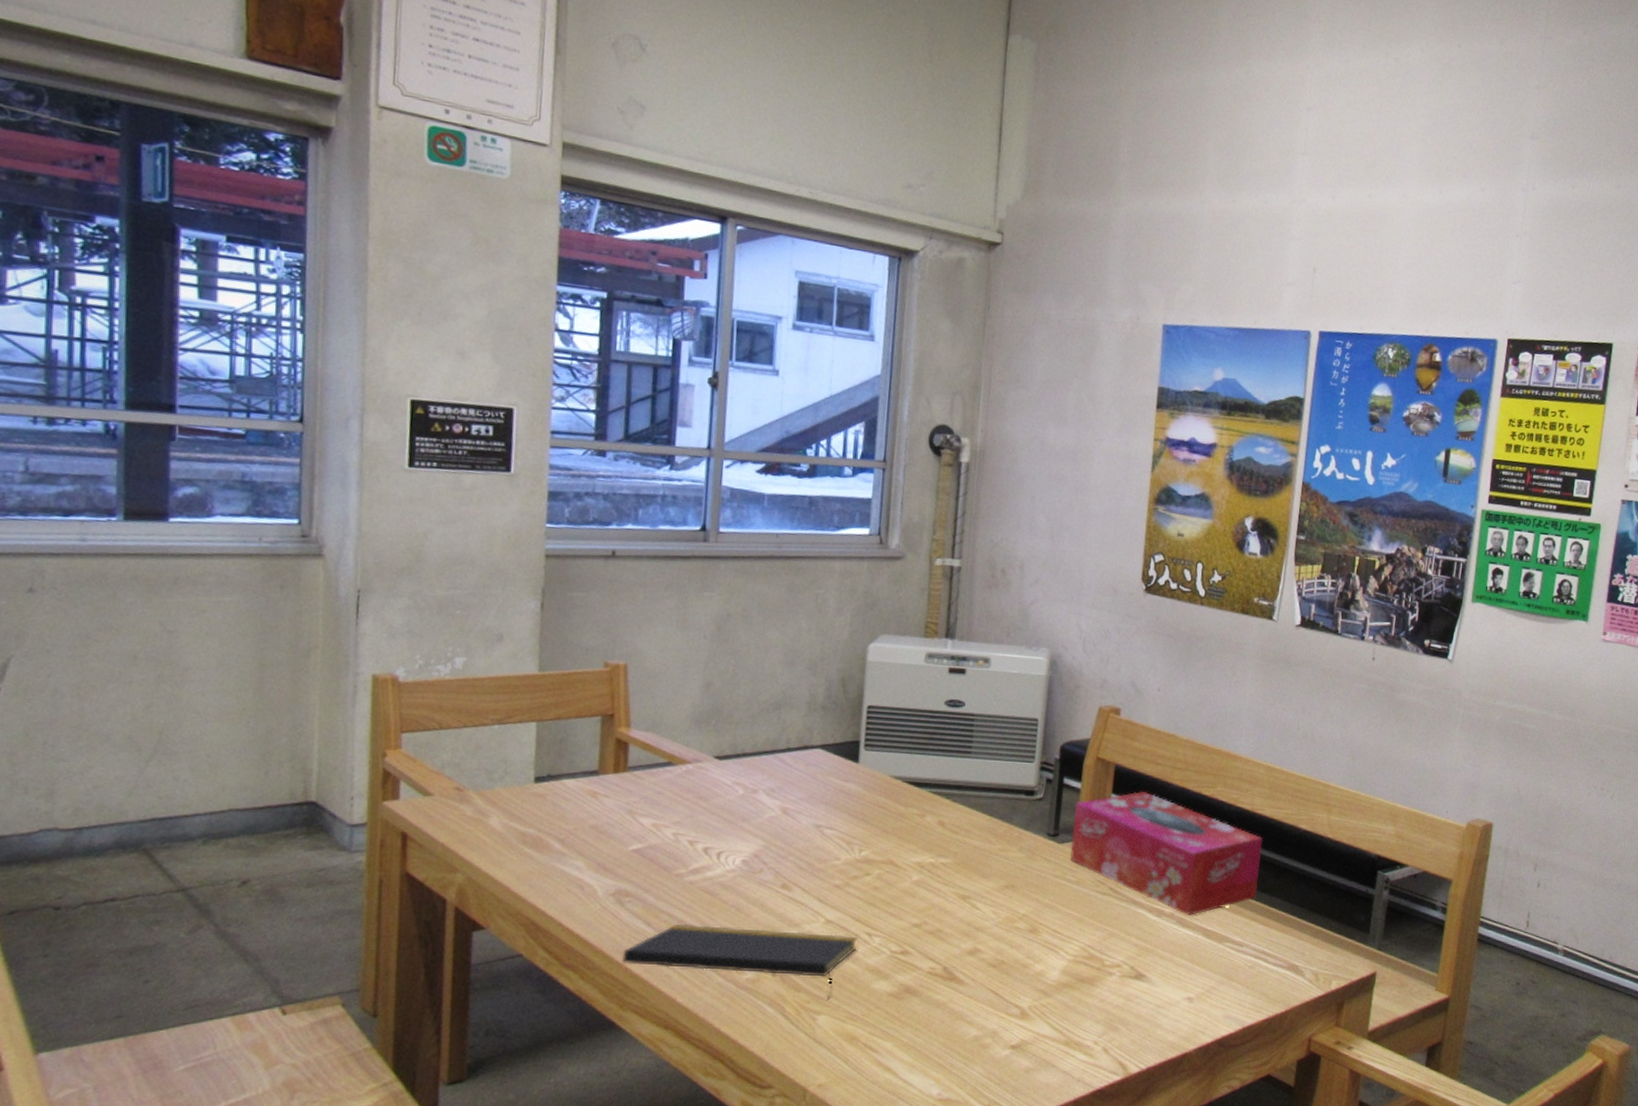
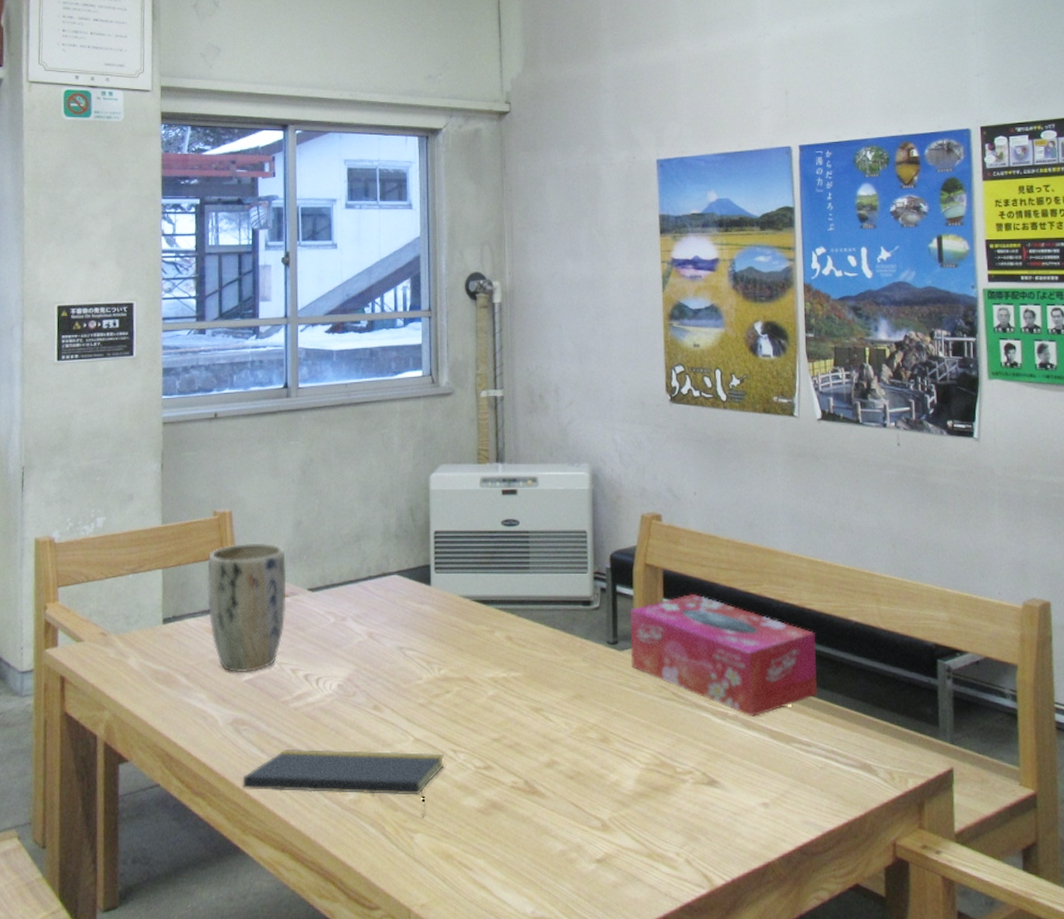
plant pot: none [591,701,691,842] -> present [206,542,287,674]

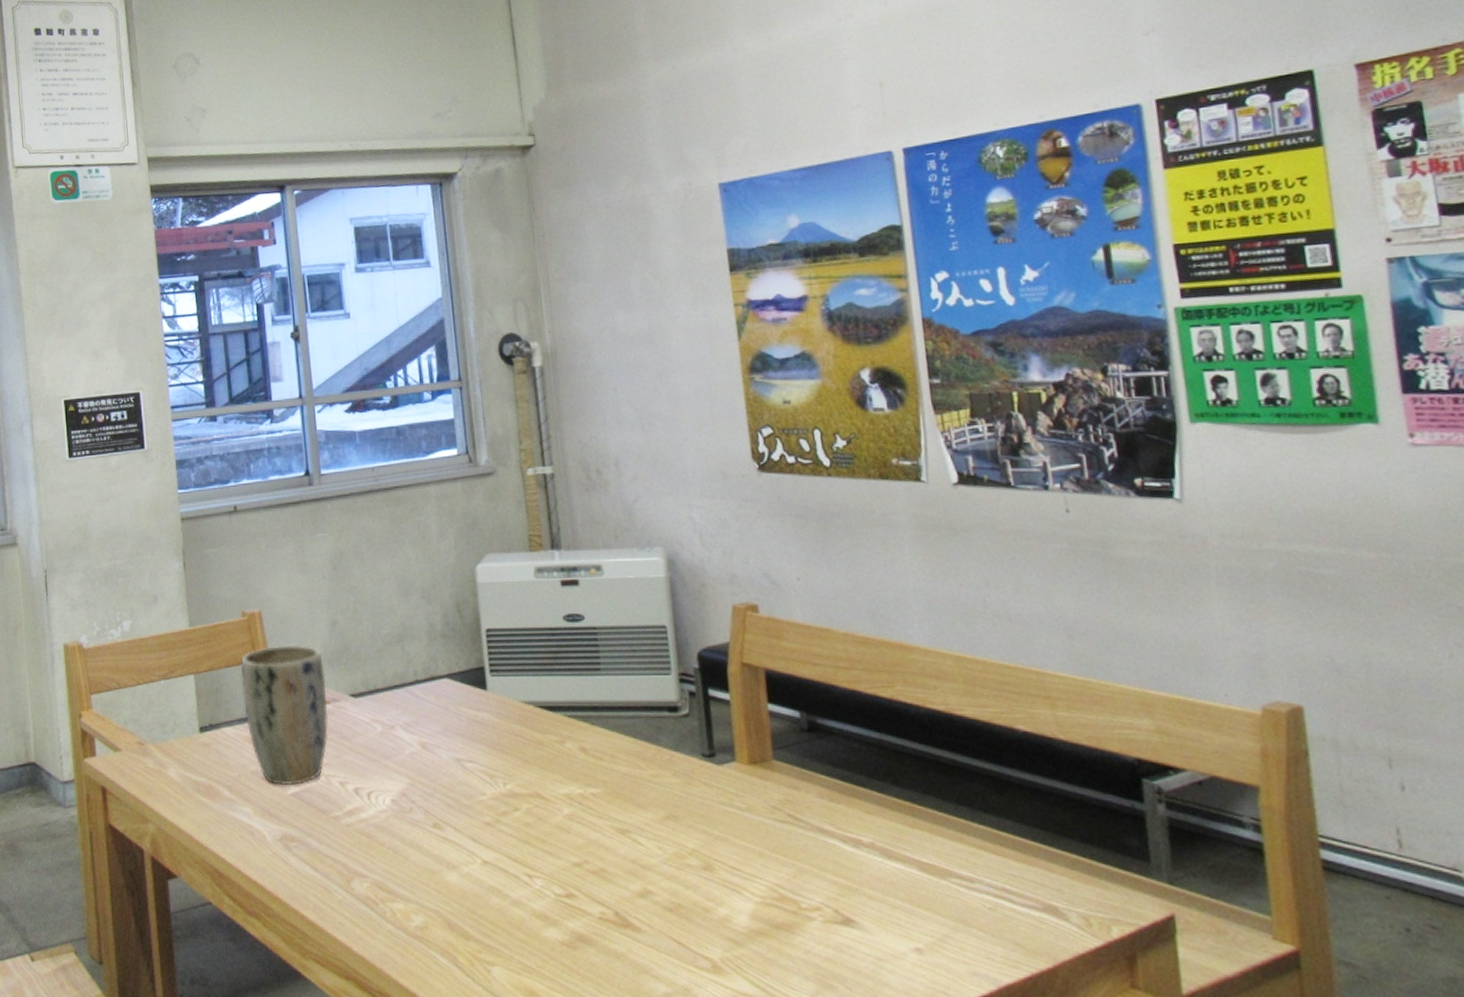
notepad: present [242,748,445,818] -> none [297,868,520,949]
tissue box: present [630,593,817,716] -> none [728,697,978,845]

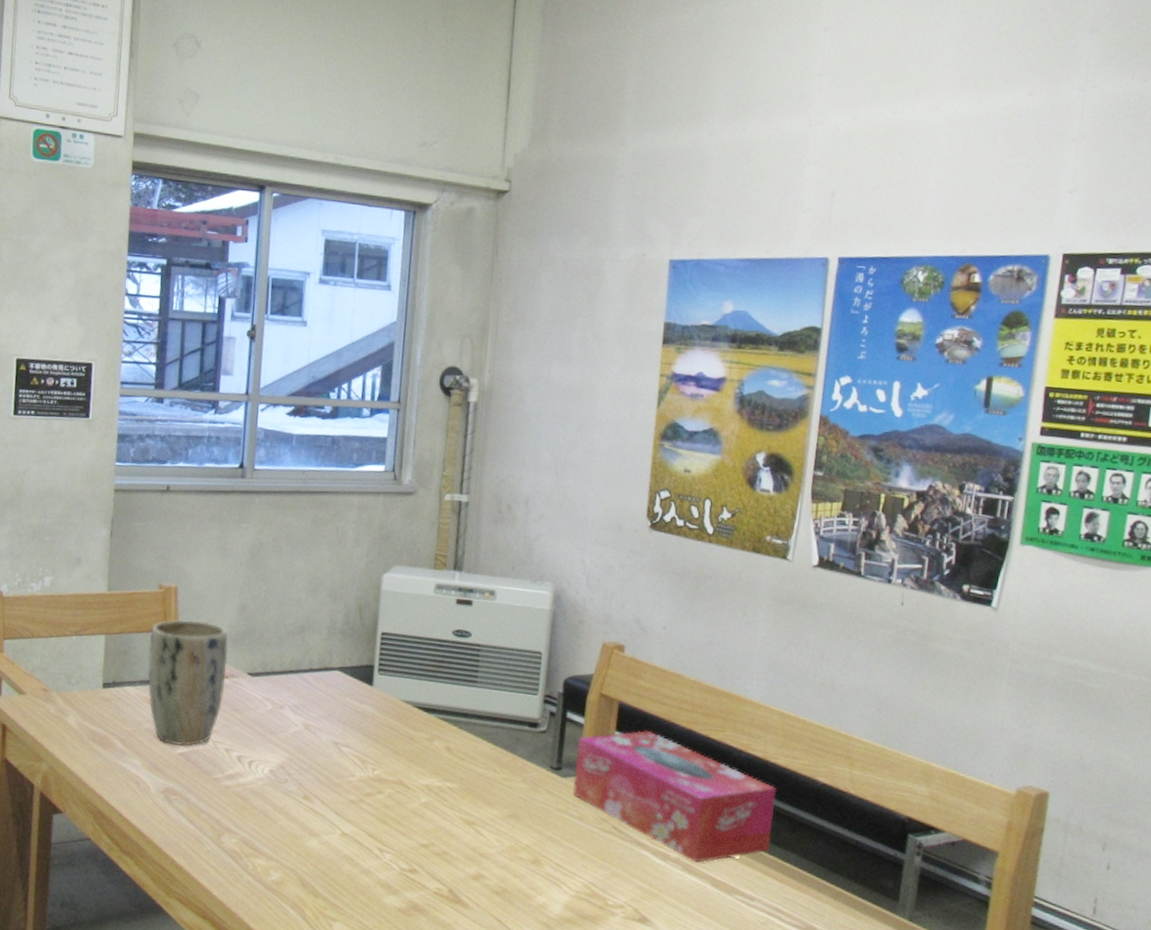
tissue box: none [728,697,978,845] -> present [573,730,777,863]

